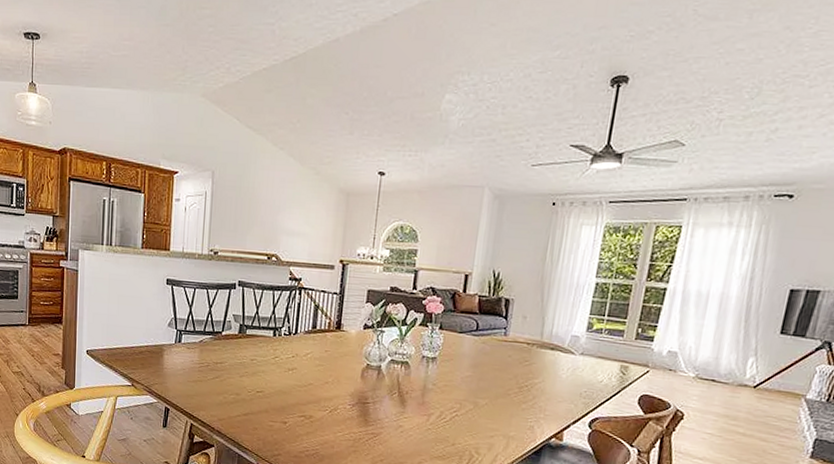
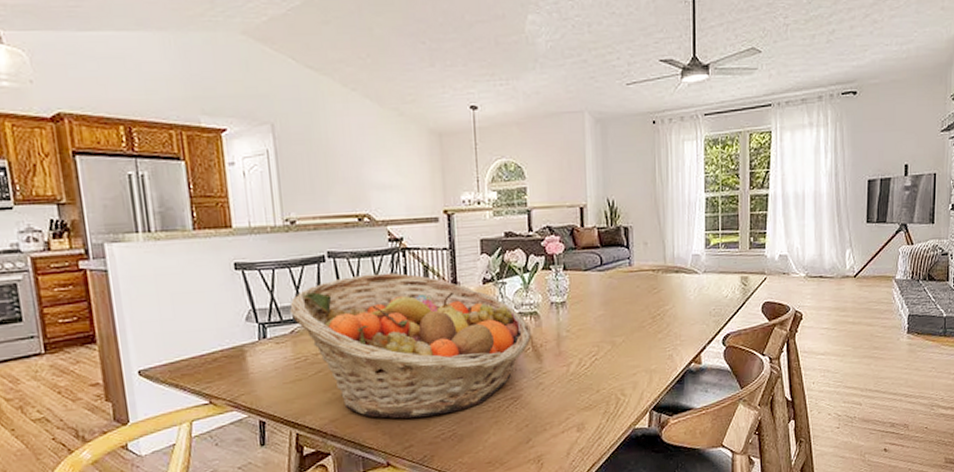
fruit basket: none [202,304,401,435] -> present [289,272,533,419]

